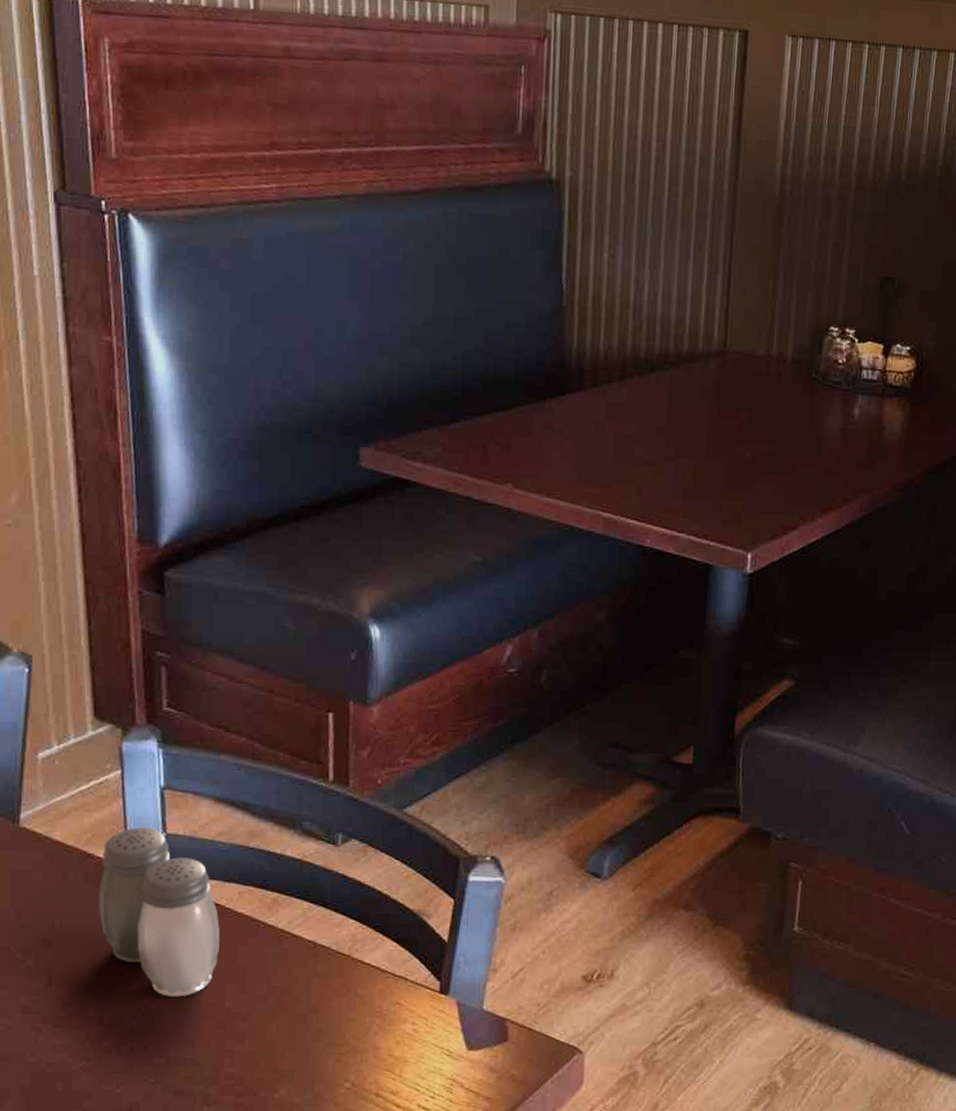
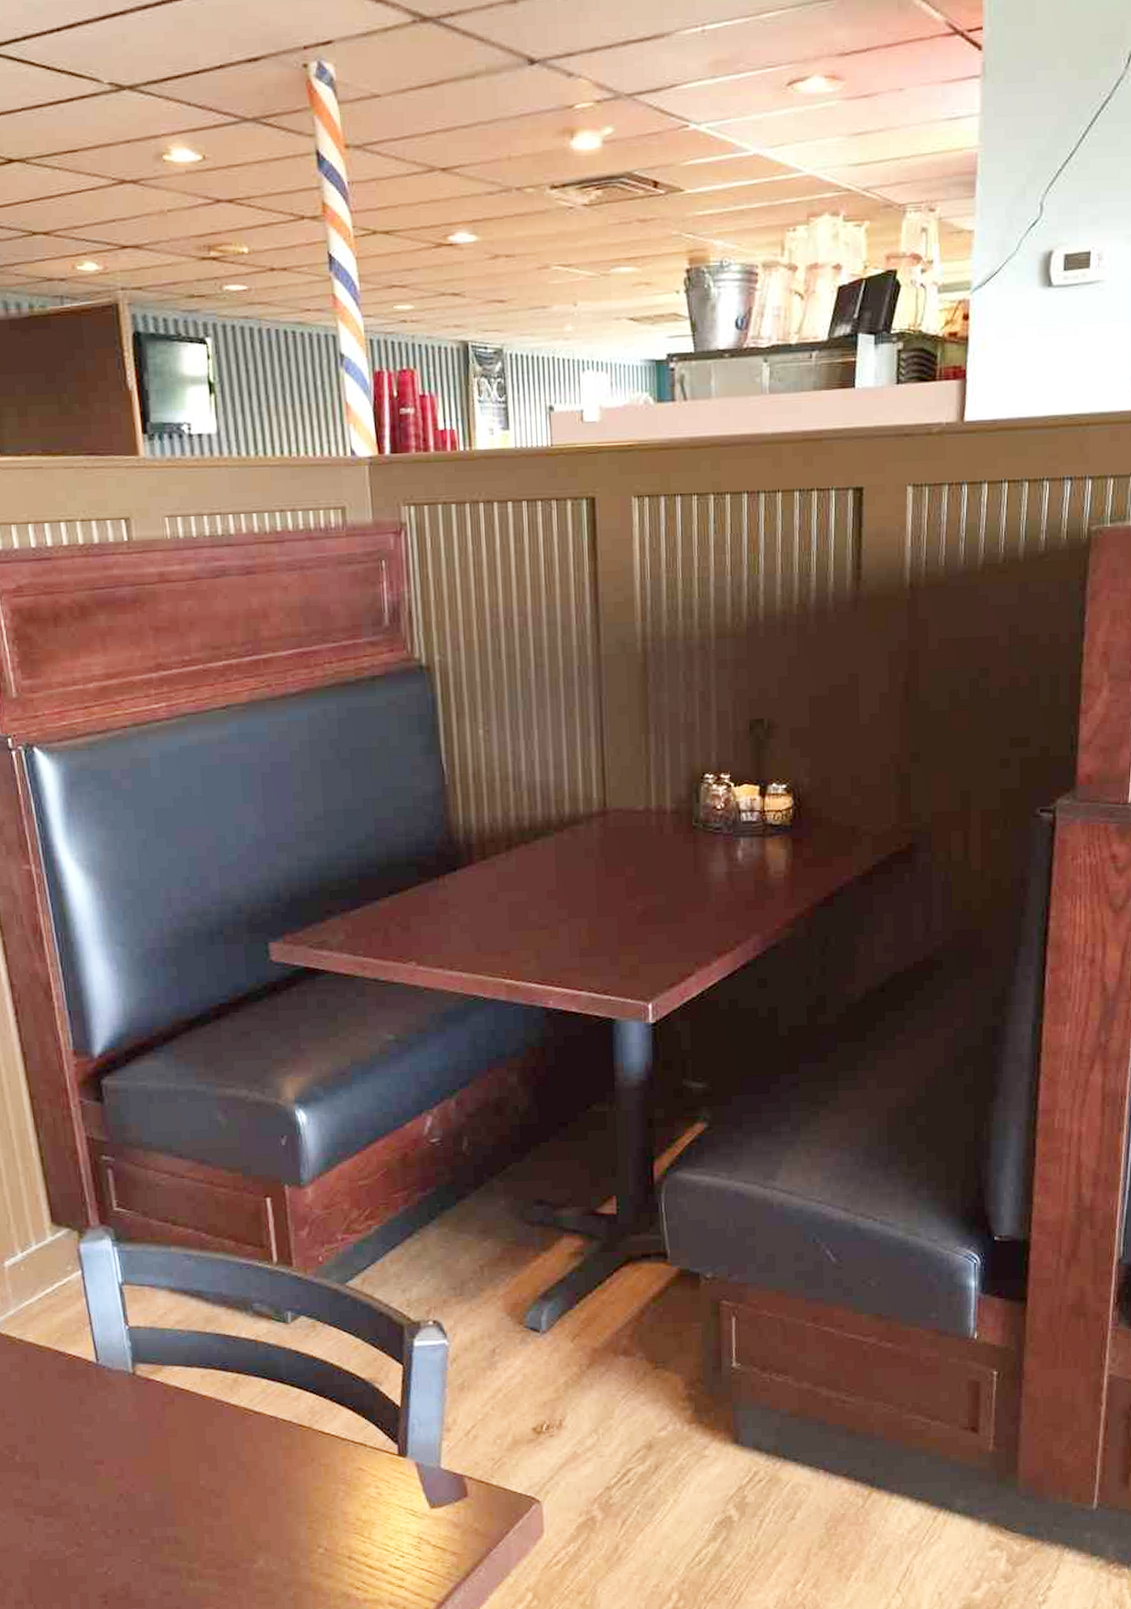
salt and pepper shaker: present [99,827,221,997] -> none [72,1323,189,1480]

